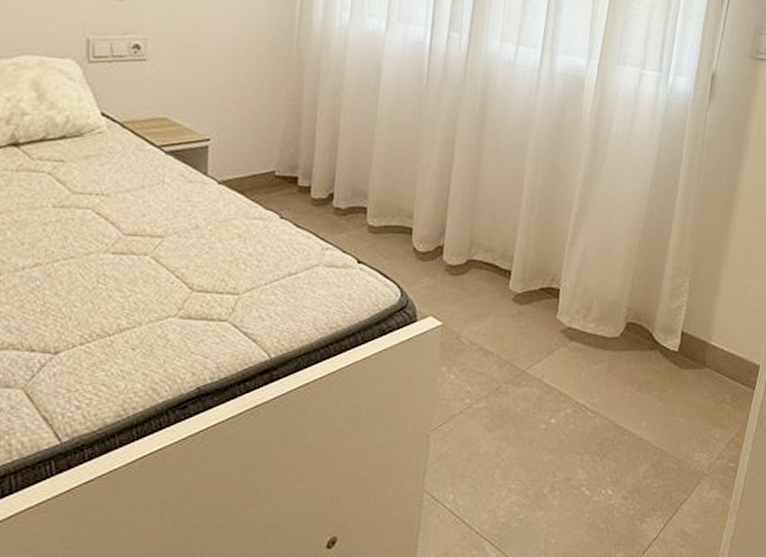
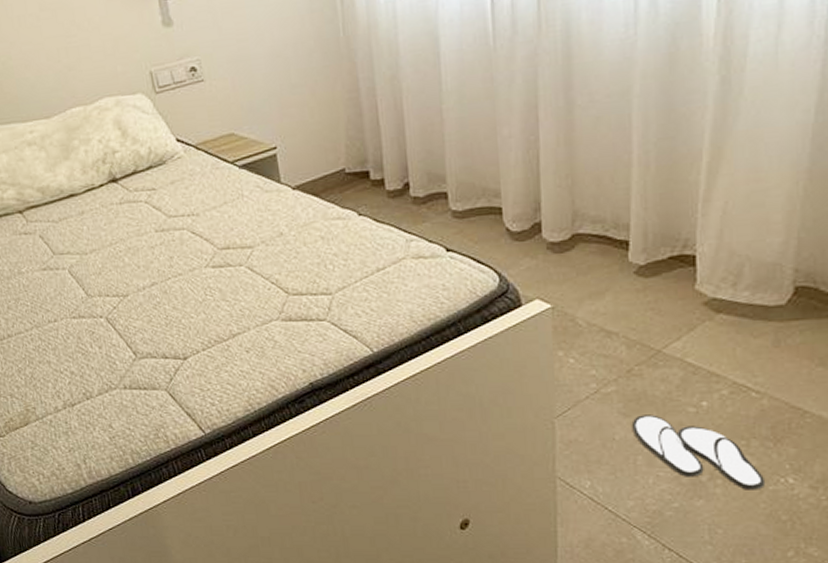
slippers: none [494,430,591,501] -> present [631,414,764,490]

